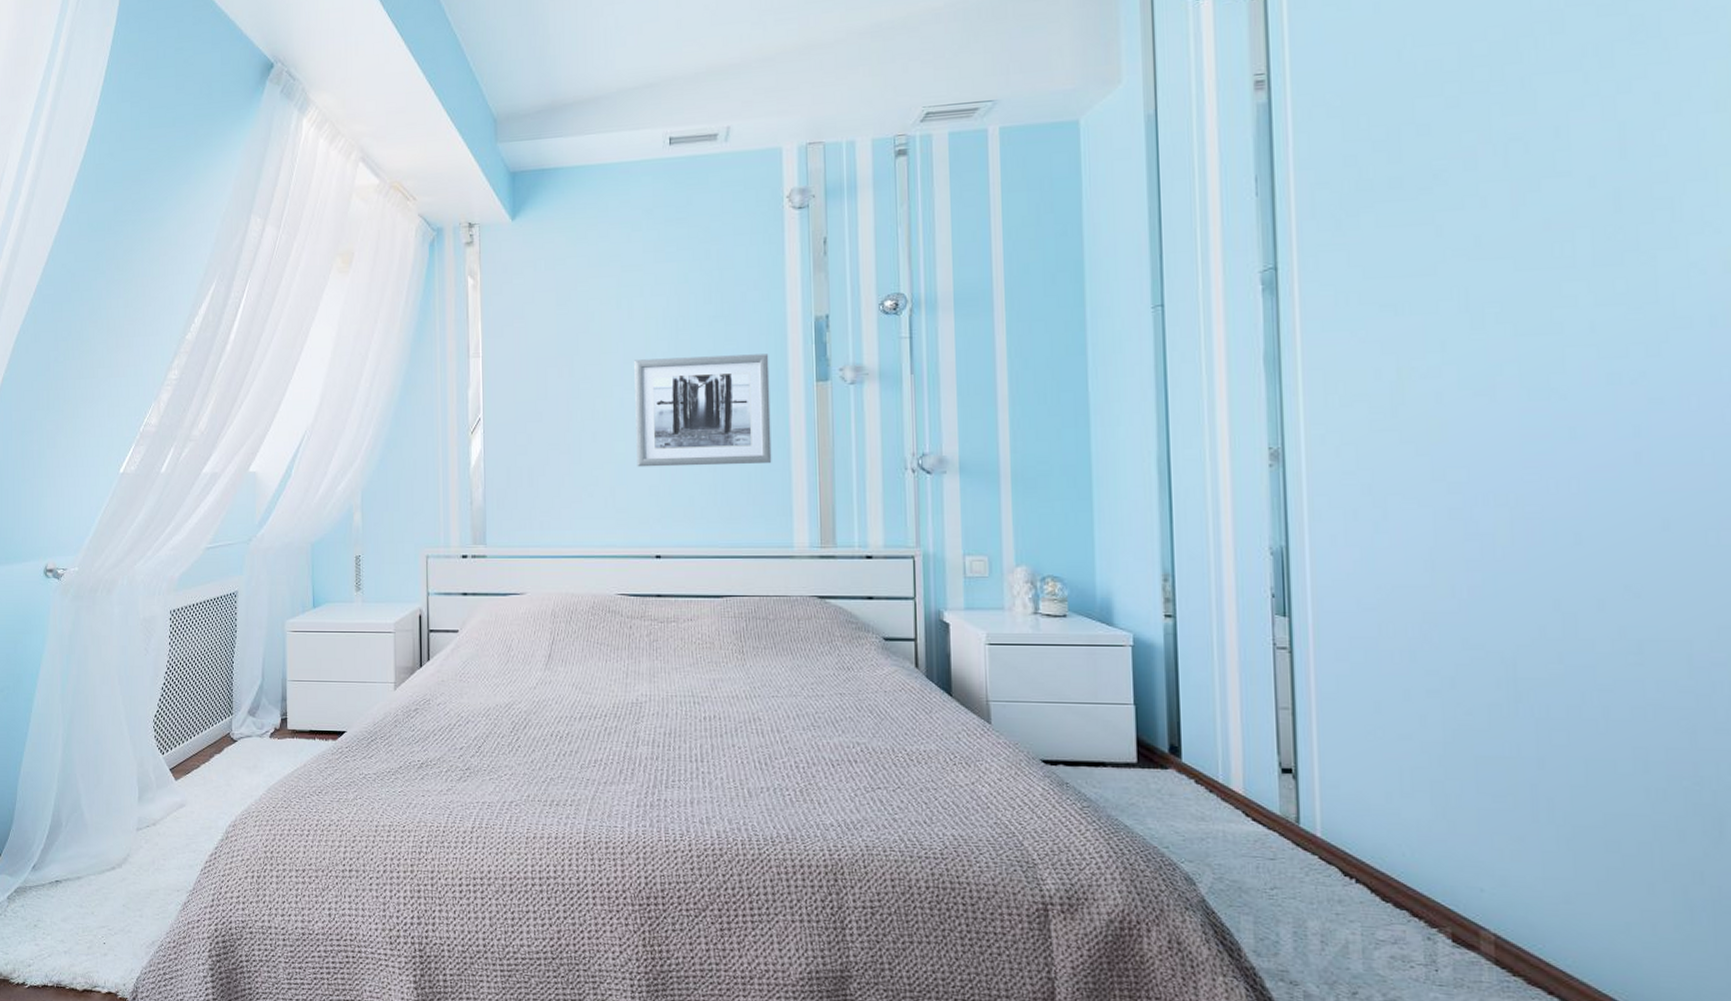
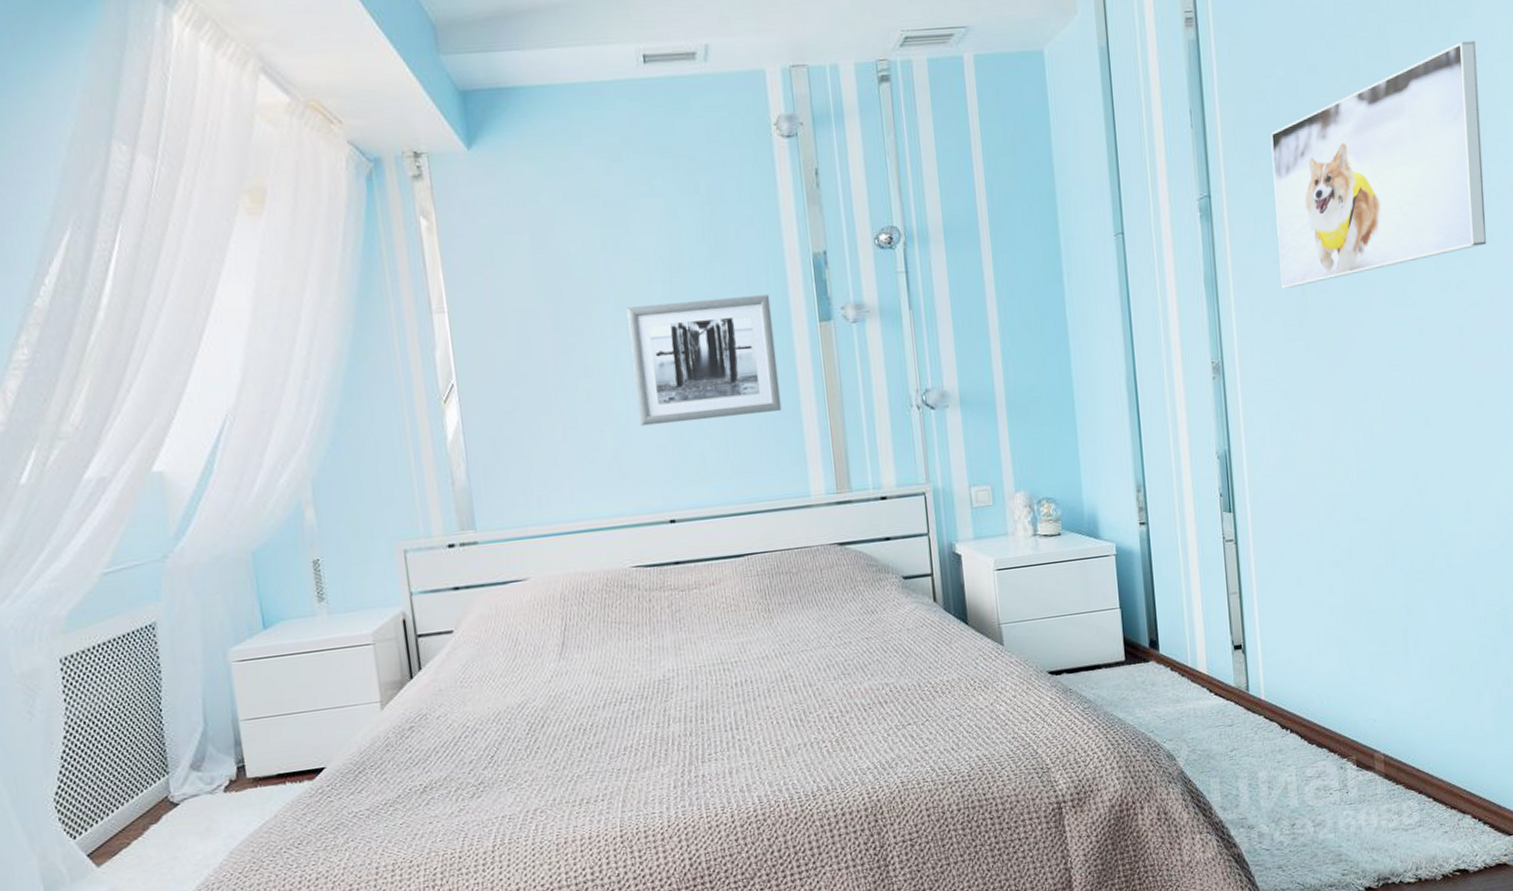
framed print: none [1361,90,1683,372] -> present [1270,41,1487,289]

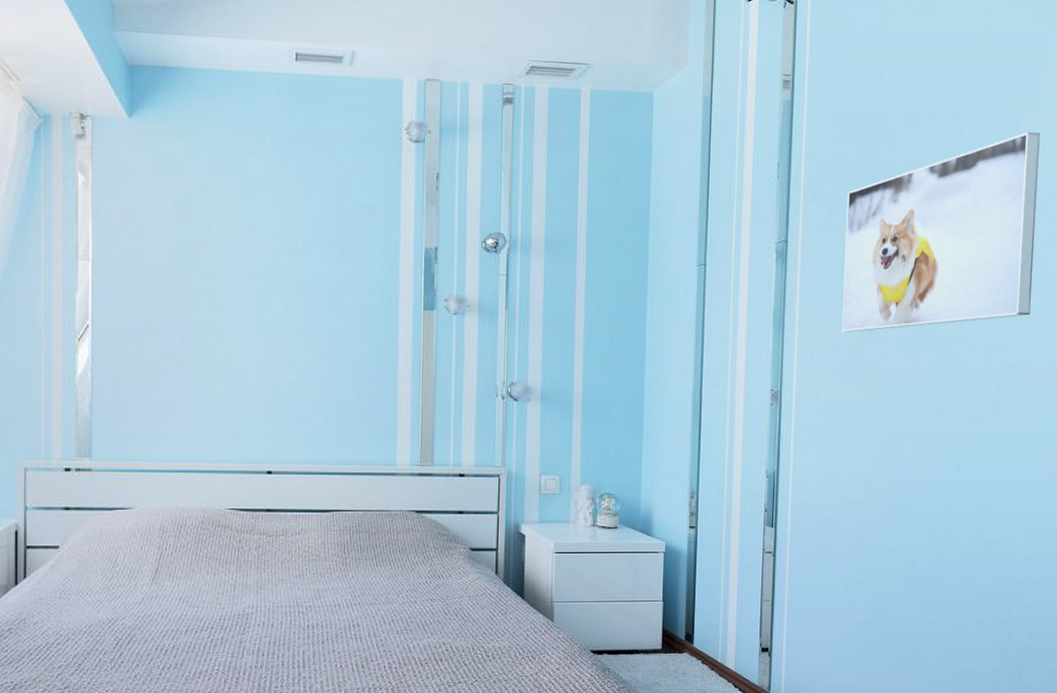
wall art: present [627,294,782,426] -> none [252,276,382,386]

